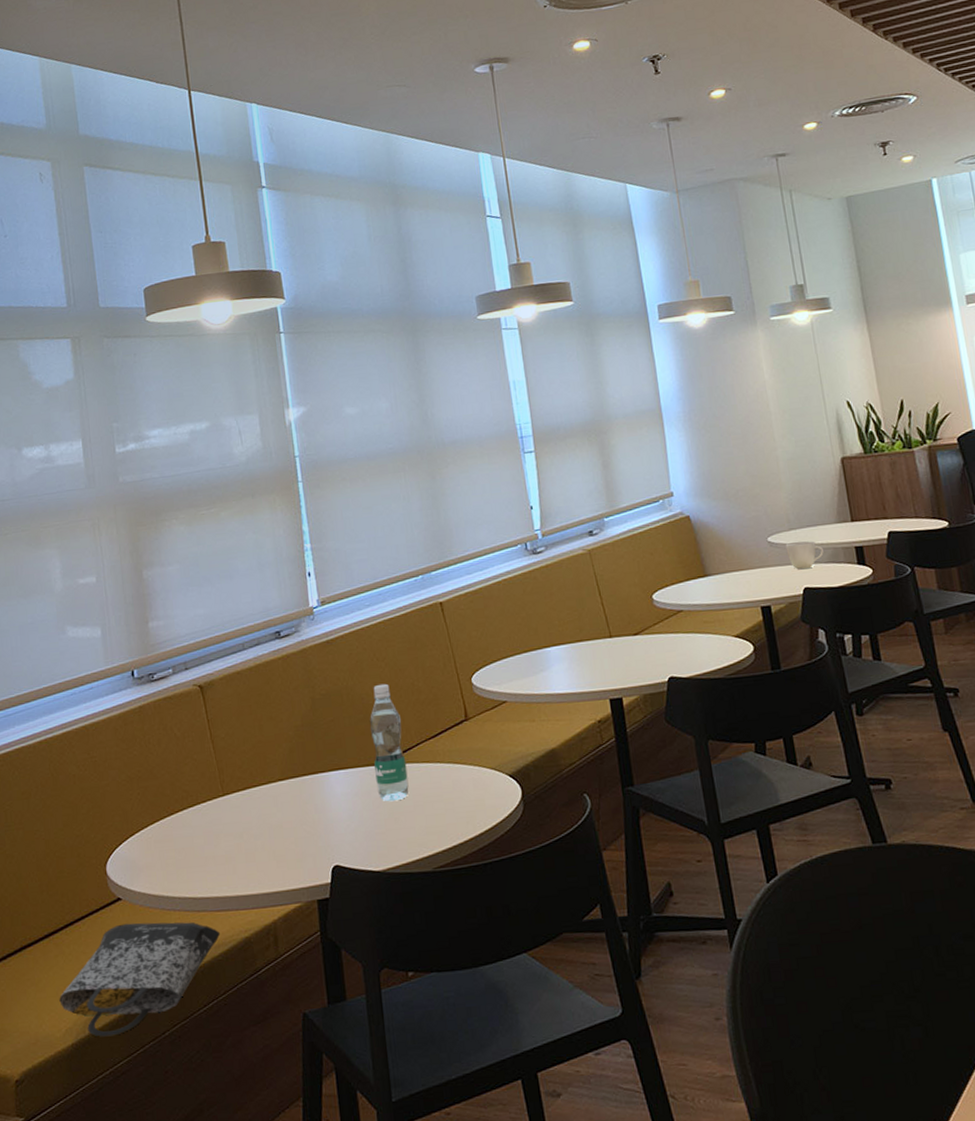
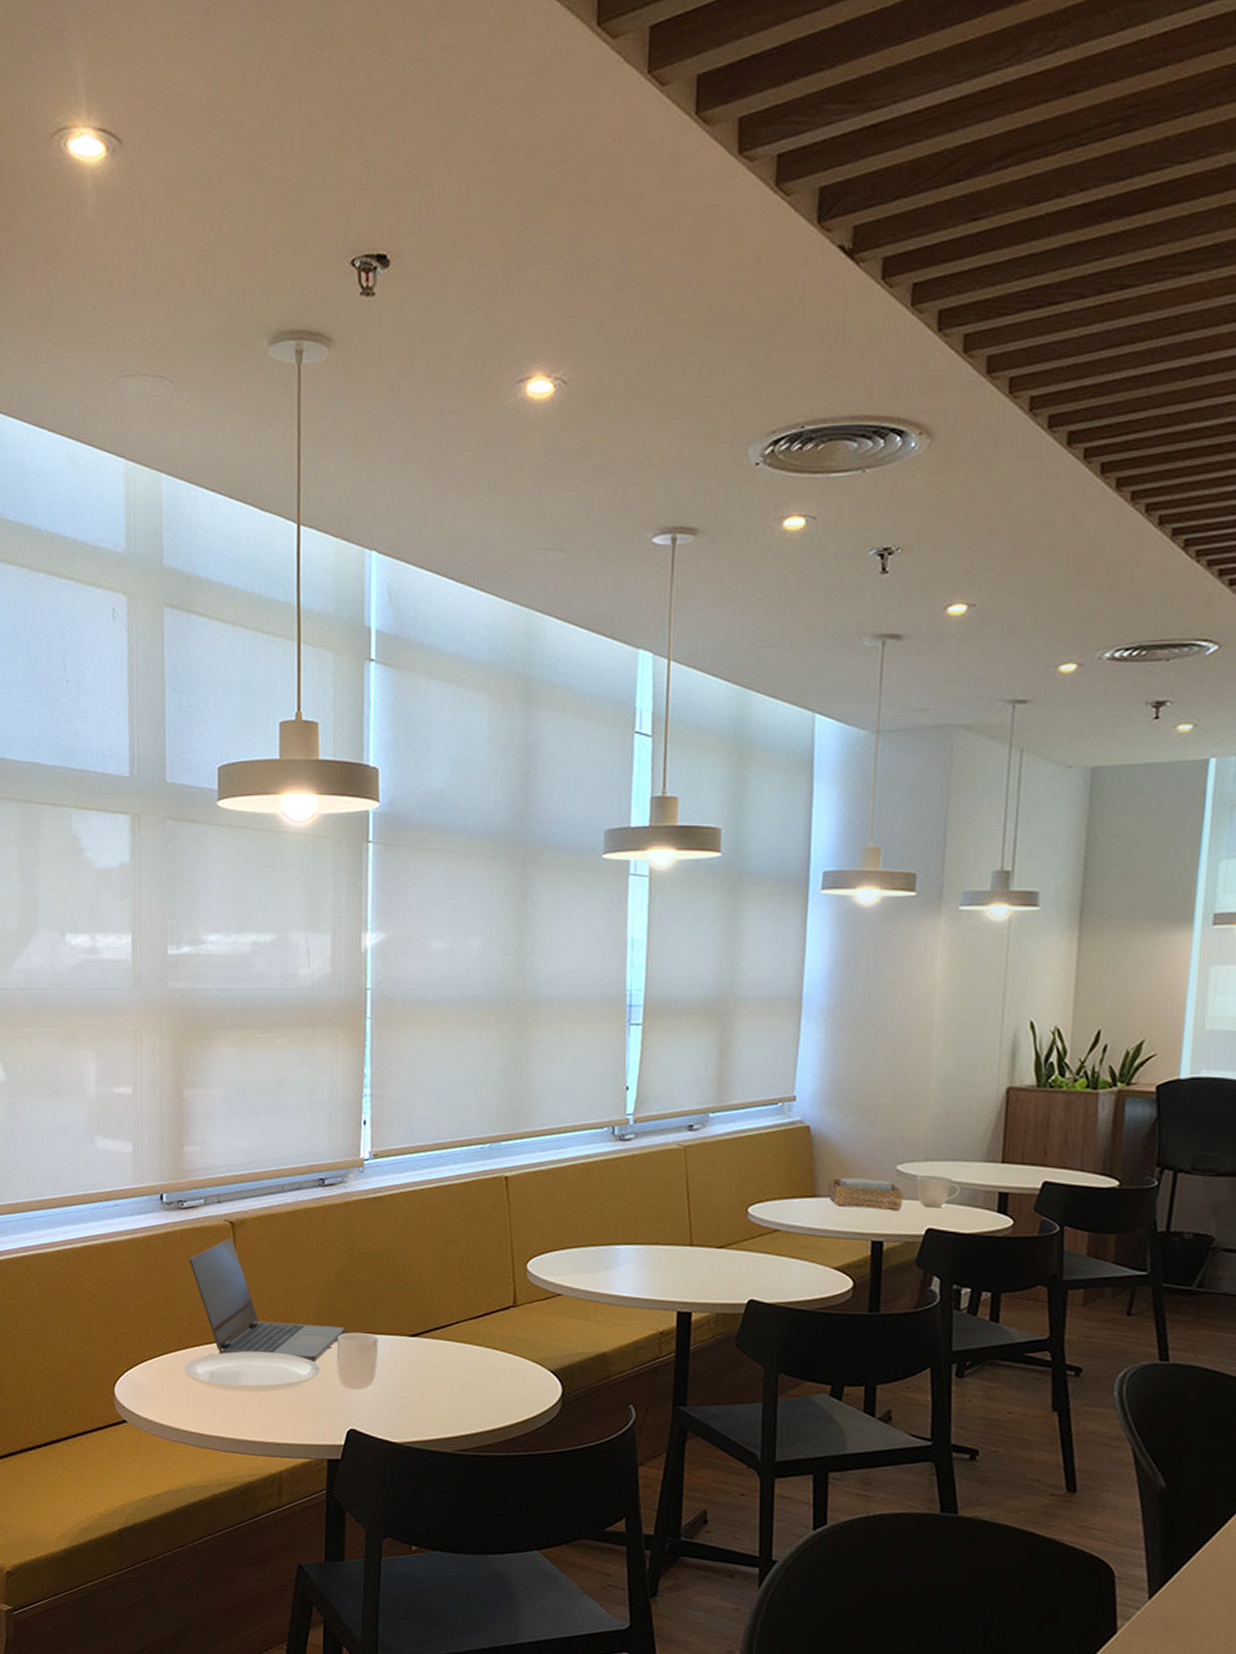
tote bag: present [59,922,221,1037] -> none [56,1445,224,1549]
laptop: none [164,700,317,816] -> present [188,1237,345,1362]
plate: none [170,802,300,851] -> present [184,1351,321,1393]
cup: none [311,769,352,828] -> present [337,1332,378,1391]
bottle: present [369,683,409,802] -> none [406,1253,443,1377]
napkin holder: none [714,552,780,581] -> present [827,1177,904,1210]

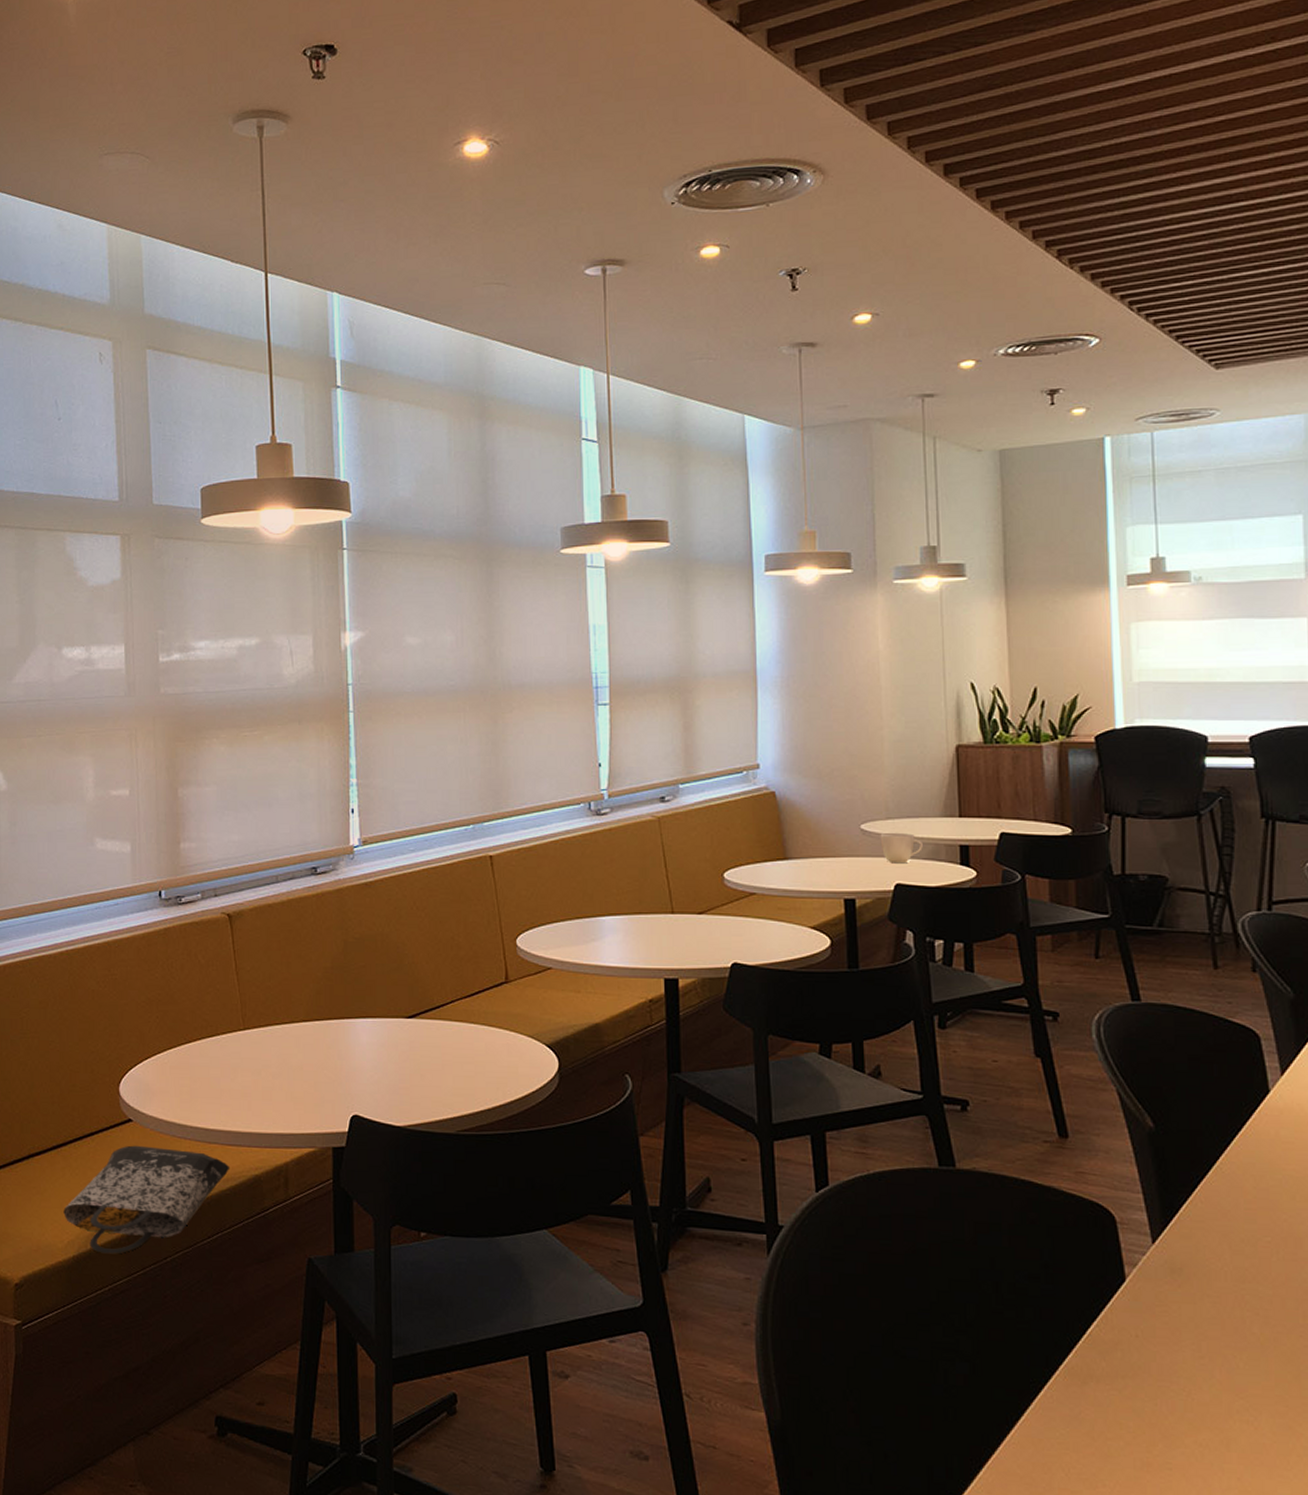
tote bag: none [56,1445,224,1549] -> present [63,1145,230,1254]
plate: present [184,1351,321,1393] -> none [187,1041,321,1084]
laptop: present [188,1237,345,1362] -> none [188,930,343,1049]
cup: present [337,1332,378,1391] -> none [337,1017,377,1076]
napkin holder: present [827,1177,904,1210] -> none [797,839,870,868]

